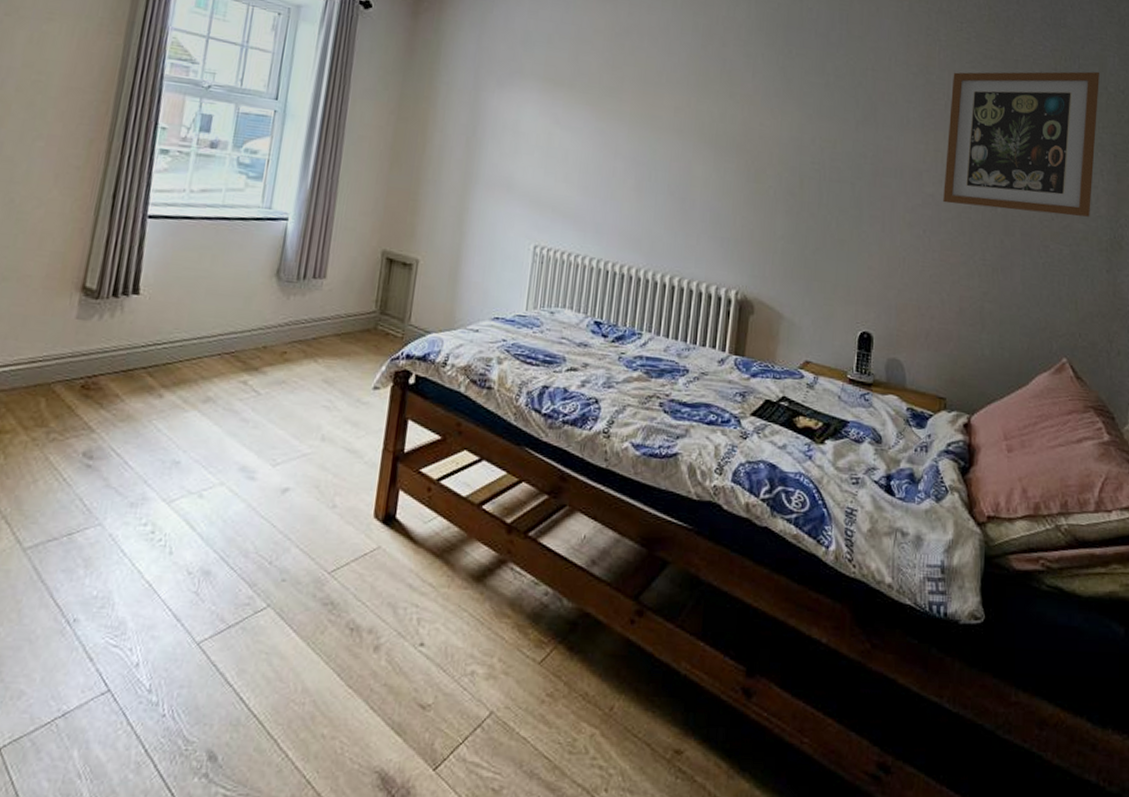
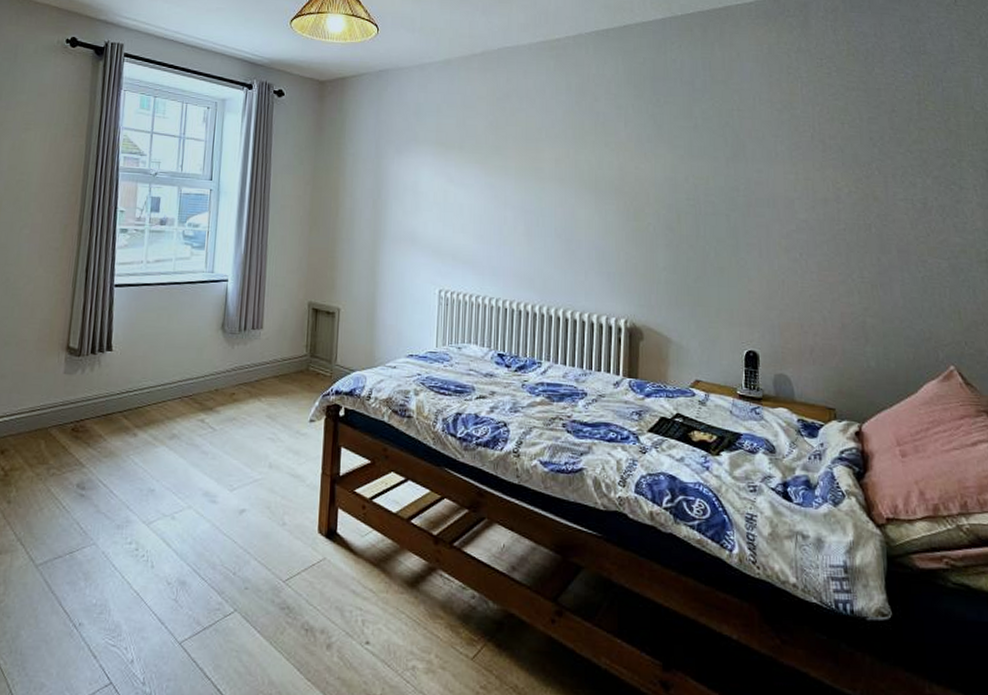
wall art: present [943,71,1099,217] -> none [816,92,967,231]

